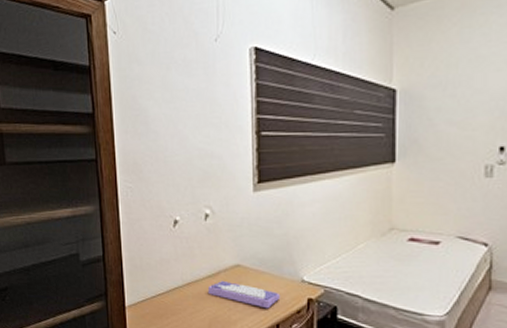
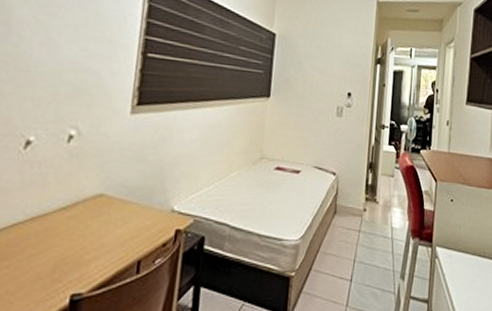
keyboard: present [207,280,281,309] -> none [57,212,147,244]

